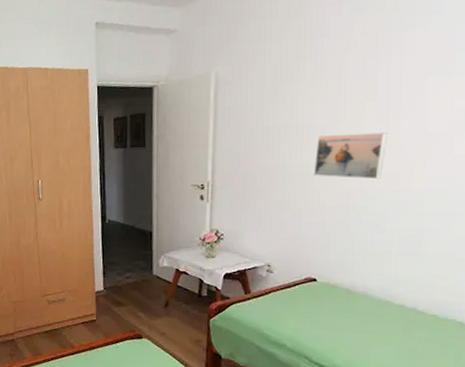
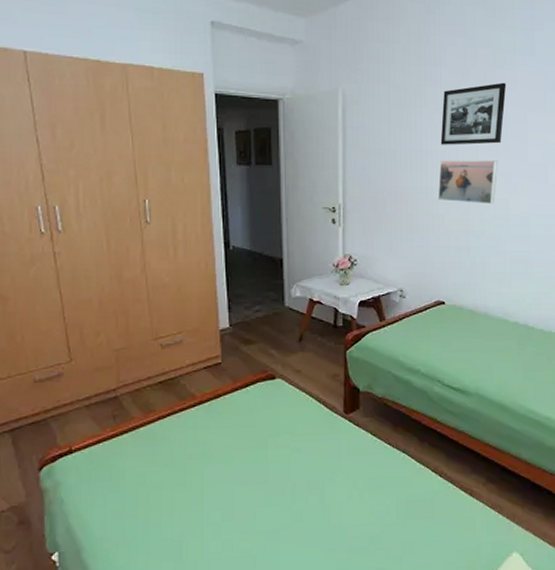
picture frame: none [319,47,403,119] -> present [440,82,507,145]

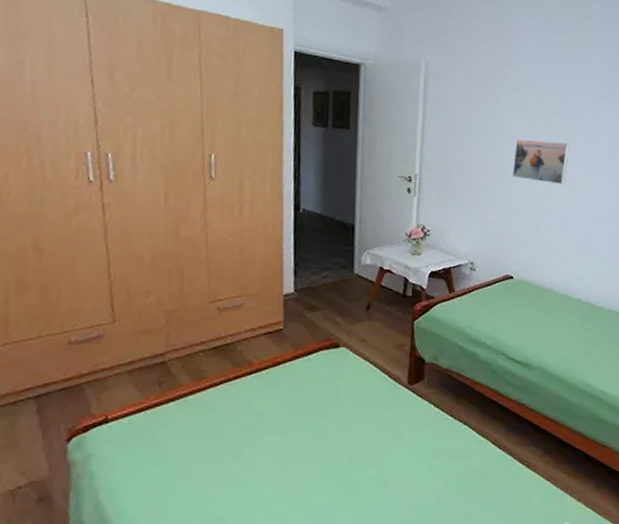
picture frame: present [440,82,507,145] -> none [517,70,582,128]

